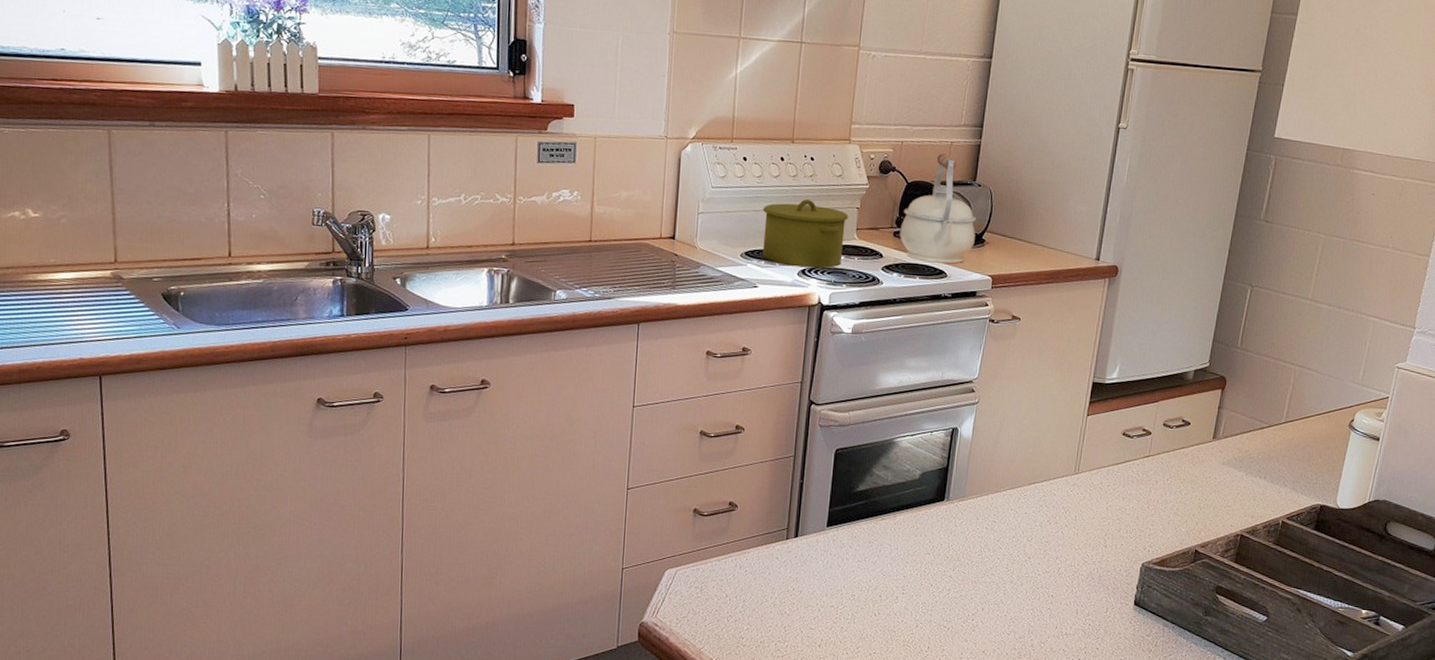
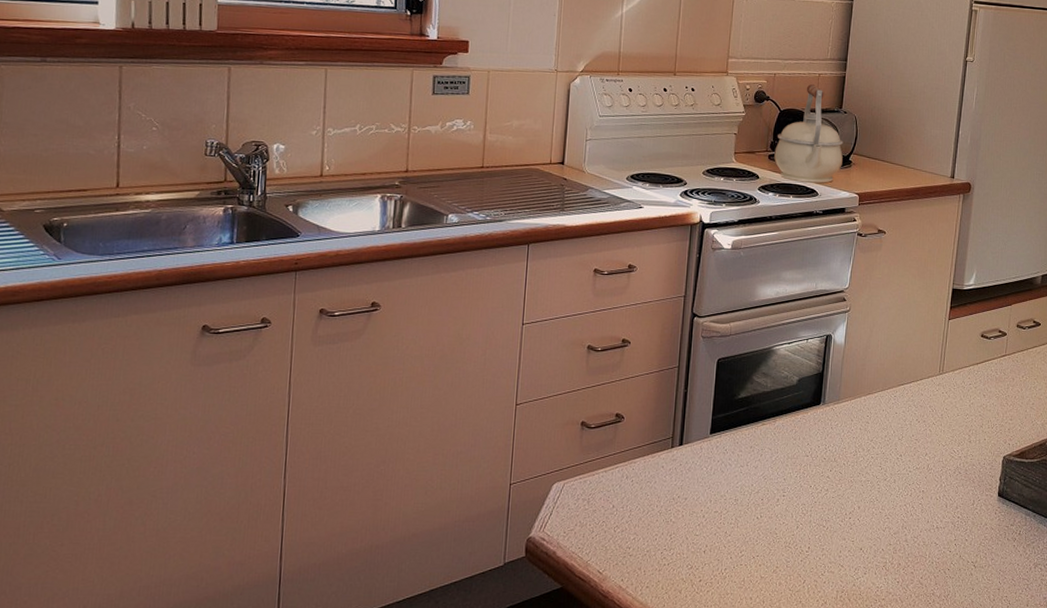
cooking pot: present [762,199,848,269] -> none [647,126,727,190]

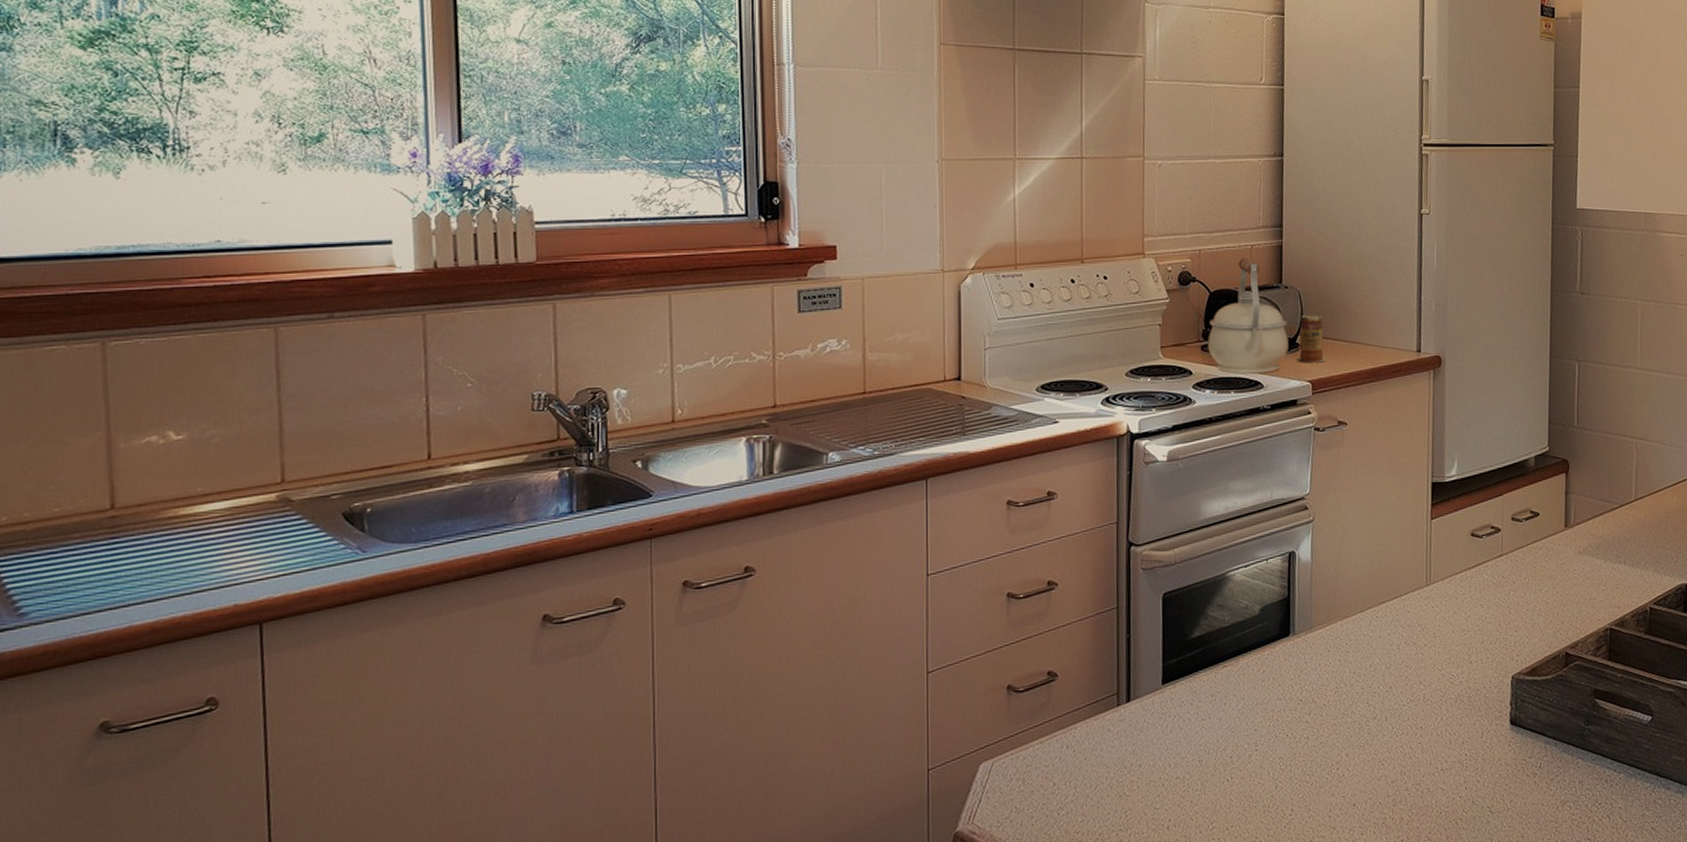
canister: none [847,137,874,179] -> present [1296,315,1327,363]

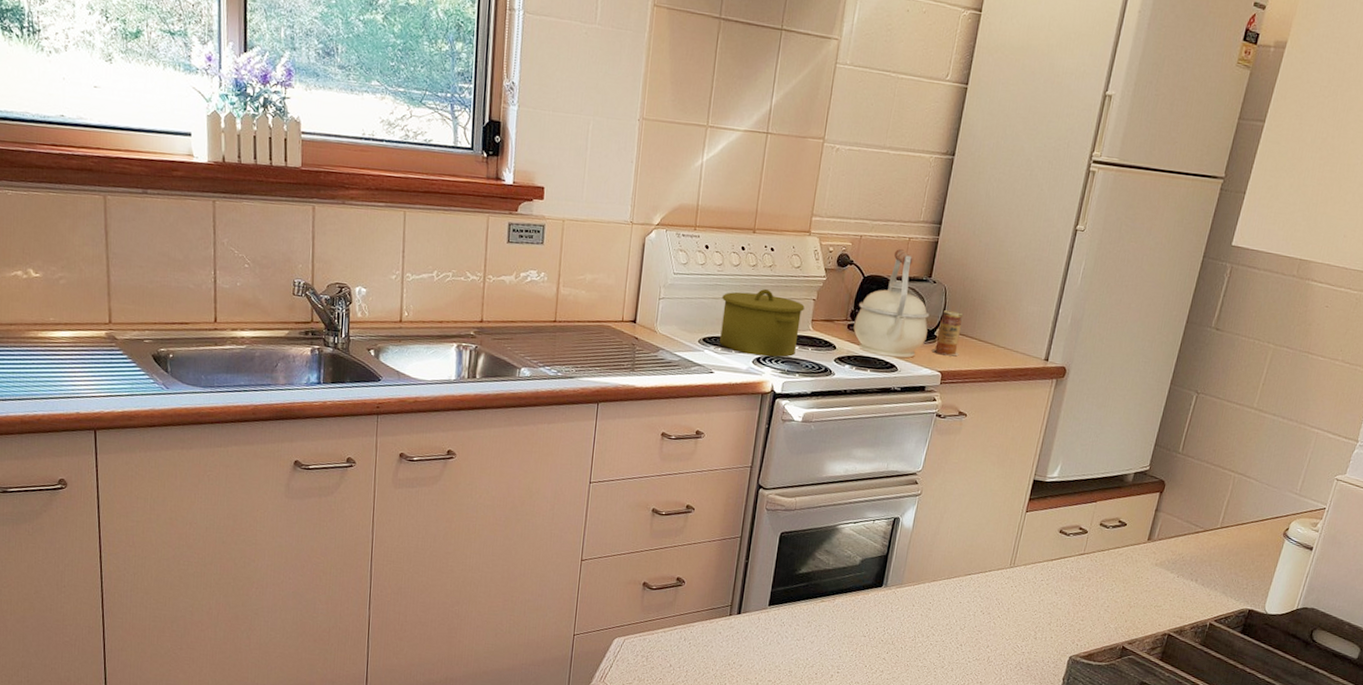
cooking pot: none [1056,321,1151,396] -> present [719,289,805,358]

